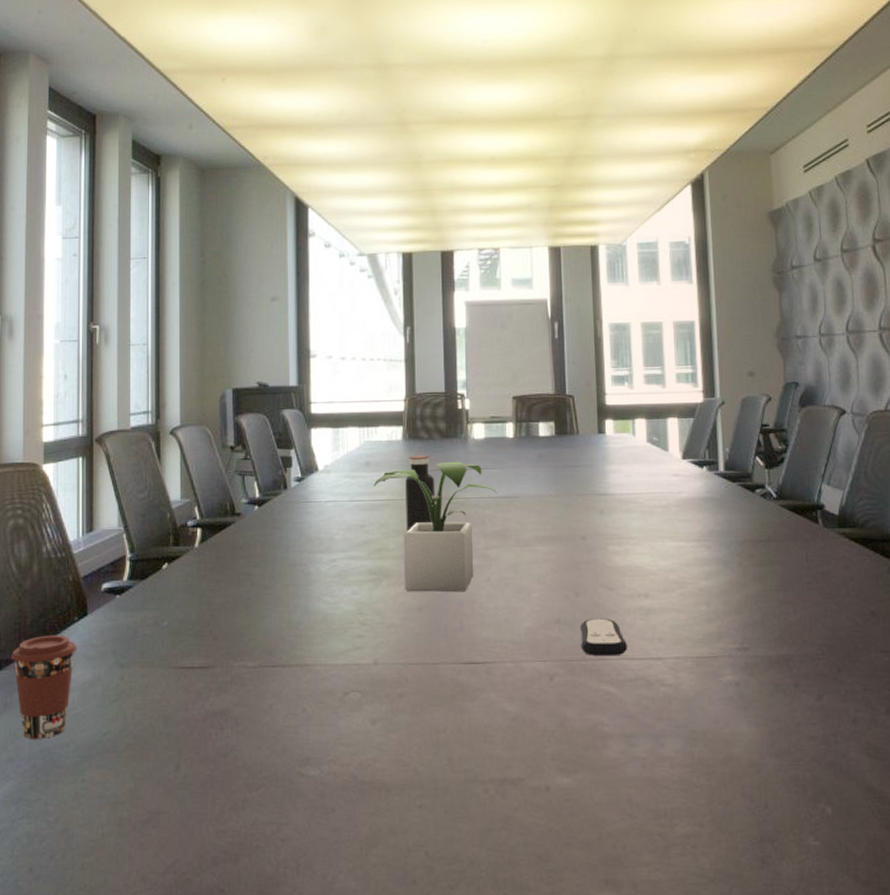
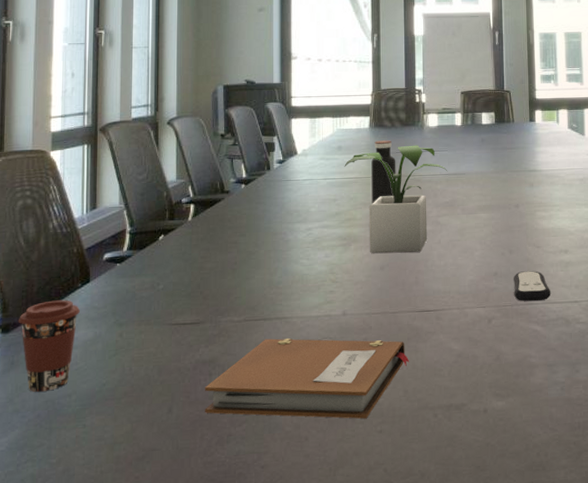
notebook: none [216,689,455,789] -> present [205,338,410,419]

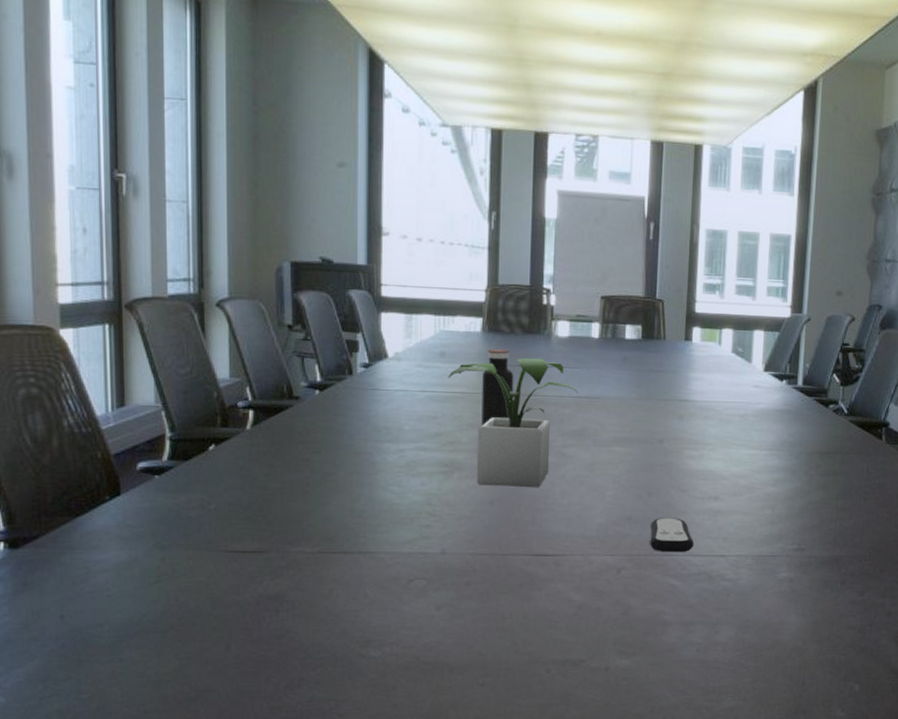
coffee cup: present [18,300,81,392] -> none [29,514,111,619]
notebook: present [205,338,410,419] -> none [271,575,521,669]

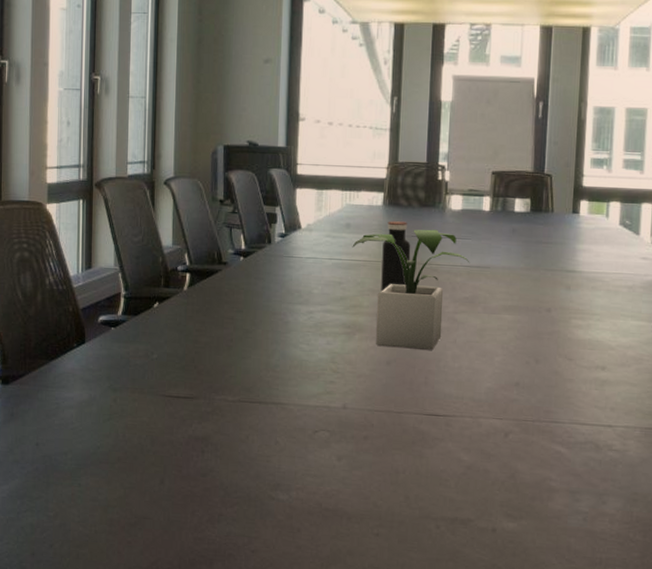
remote control: present [650,517,694,552] -> none [537,384,580,420]

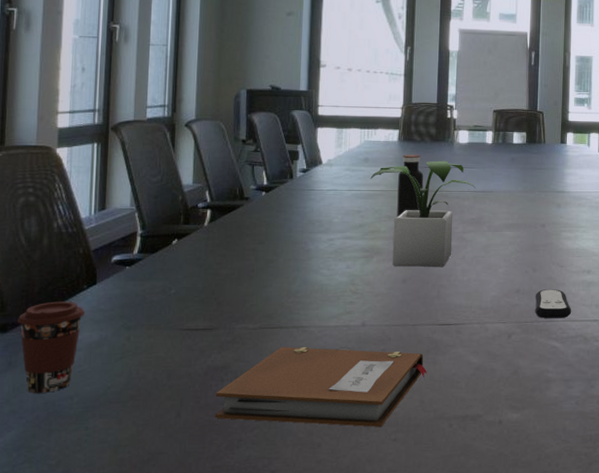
coffee cup: none [16,357,76,447] -> present [16,301,86,393]
notebook: none [196,423,413,519] -> present [215,346,428,427]
remote control: none [537,384,580,420] -> present [535,289,571,318]

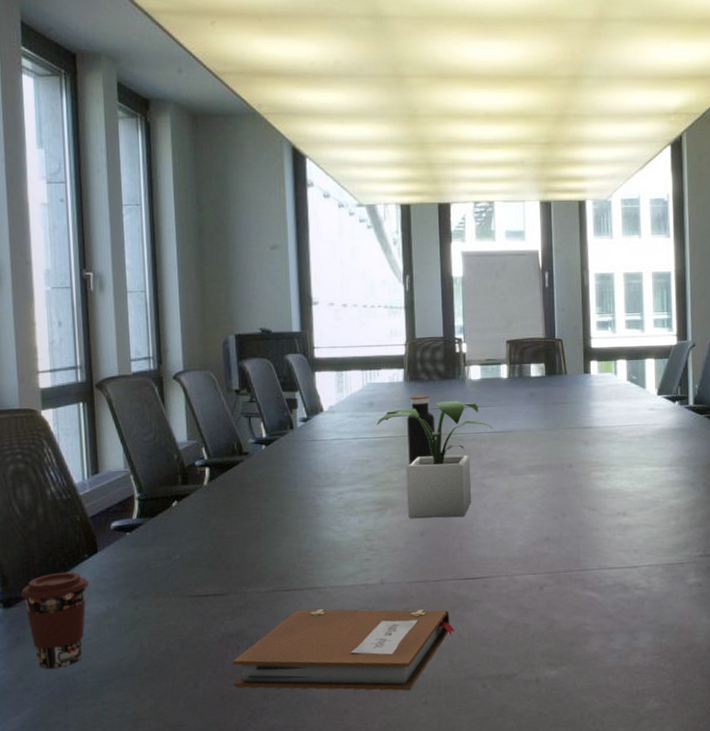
remote control: present [535,289,571,318] -> none [567,535,607,567]

